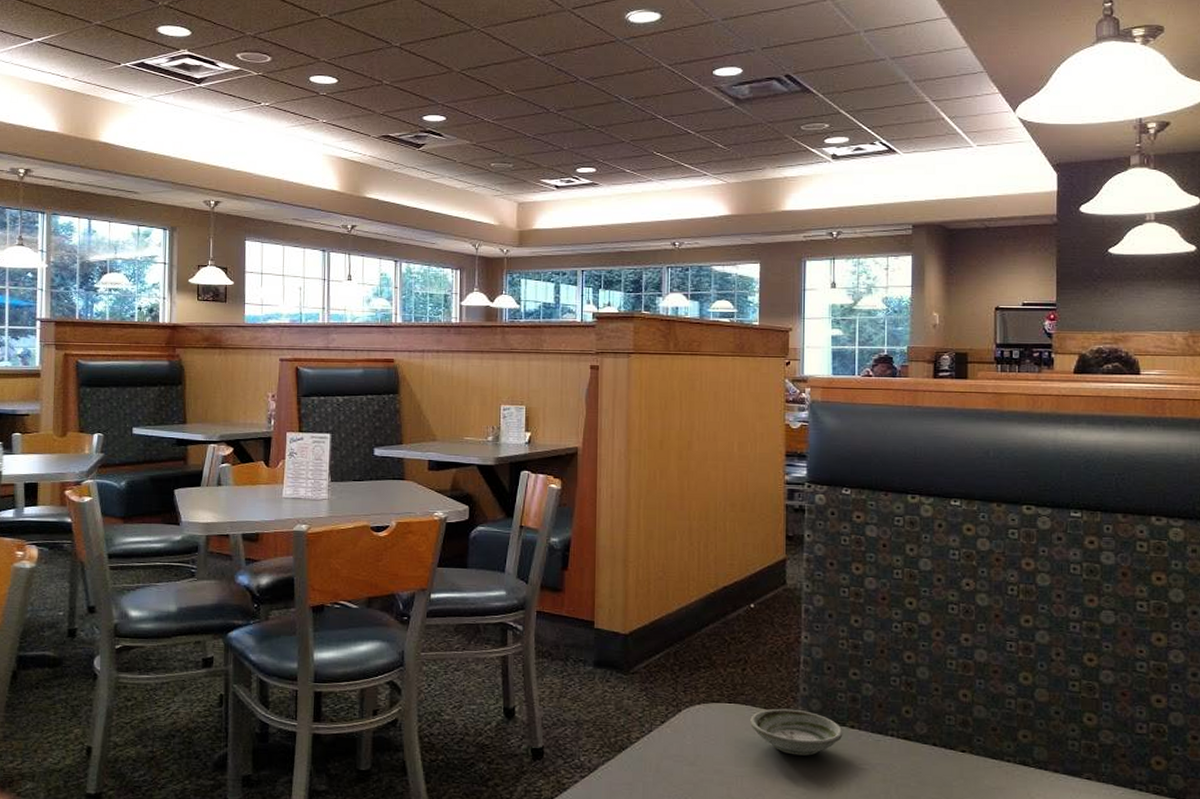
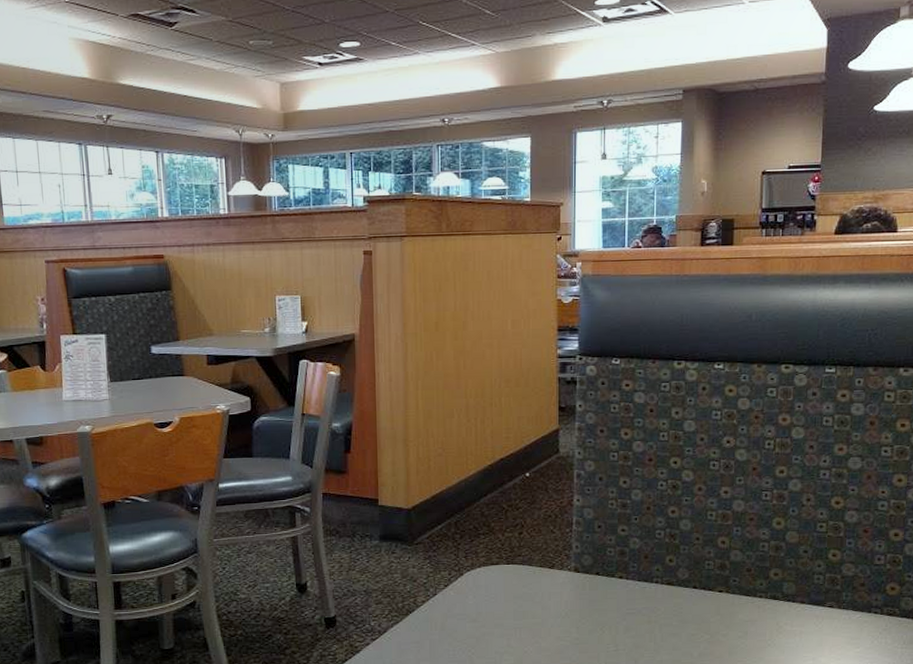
saucer: present [750,708,843,756] -> none [527,565,612,606]

